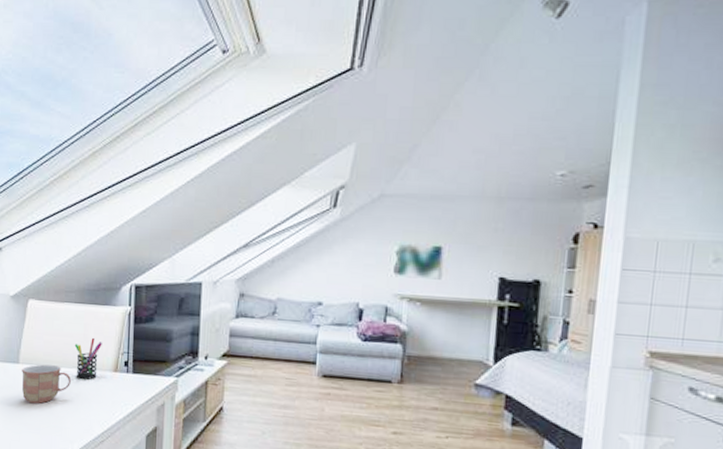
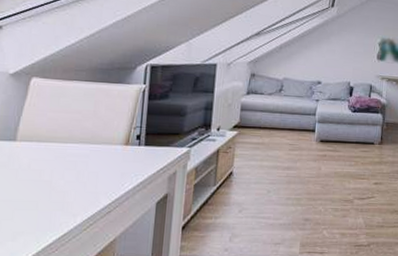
mug: present [22,364,71,404] -> none [18,141,77,181]
pen holder: present [74,338,102,380] -> none [82,114,114,154]

